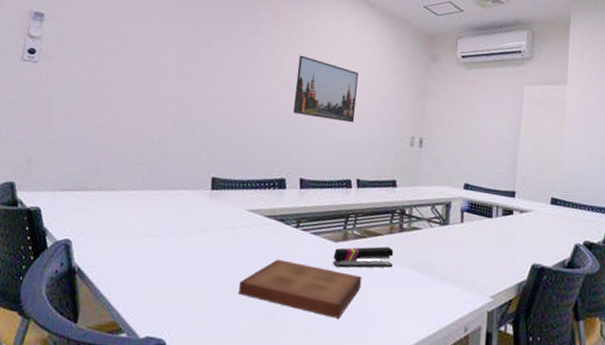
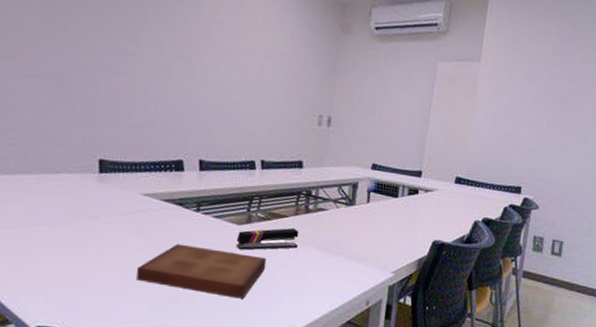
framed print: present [293,55,359,123] -> none [190,20,263,100]

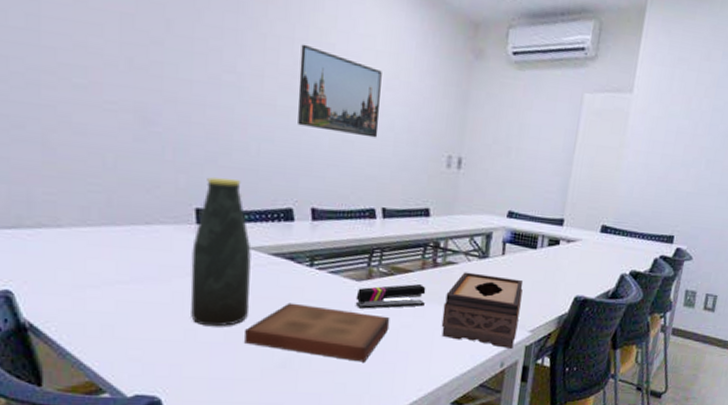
bottle: none [90,132,146,265] -> present [190,176,251,327]
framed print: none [190,20,263,100] -> present [298,44,382,138]
tissue box: none [312,218,387,288] -> present [441,272,524,349]

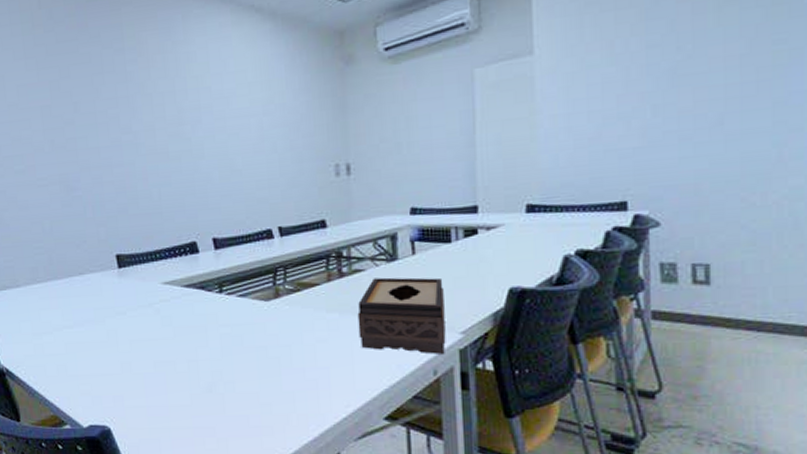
bottle: present [190,176,251,327] -> none [117,224,173,359]
book: present [245,302,390,362] -> none [171,329,305,381]
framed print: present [298,44,382,138] -> none [182,93,263,166]
stapler: present [355,283,426,309] -> none [267,295,337,328]

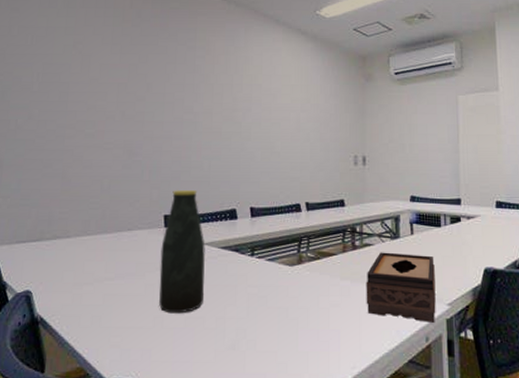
bottle: none [117,224,173,359] -> present [159,189,205,314]

